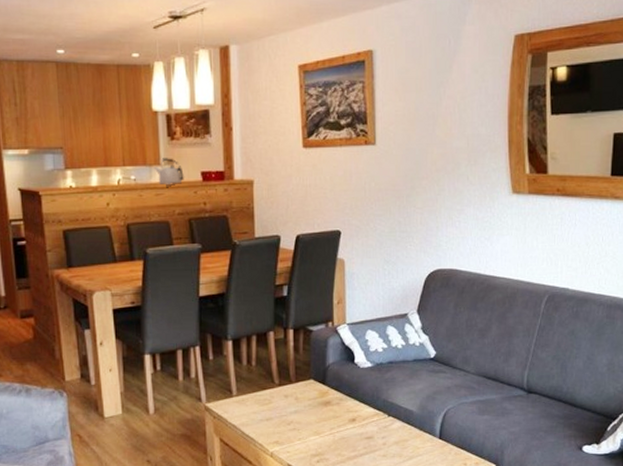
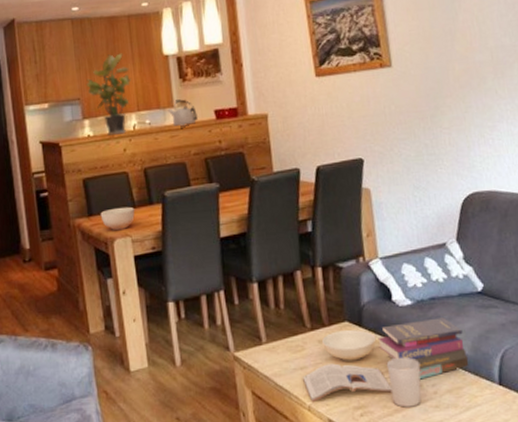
potted plant: none [69,104,118,188] -> present [85,53,131,136]
bowl: none [80,261,116,283] -> present [100,206,135,230]
magazine: none [268,416,347,449] -> present [303,363,392,402]
bowl: none [288,386,337,415] -> present [322,329,377,361]
books: none [339,379,416,432] -> present [378,317,469,380]
candle holder: none [344,413,374,456] -> present [386,358,422,408]

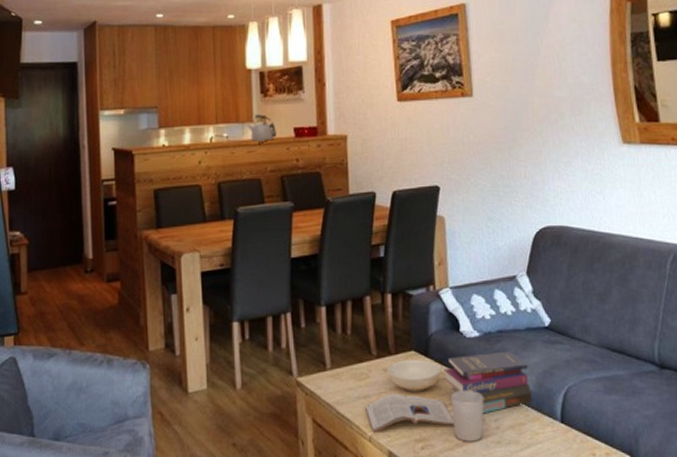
potted plant: present [85,53,131,136] -> none [164,64,212,147]
bowl: present [100,206,135,230] -> none [169,220,206,244]

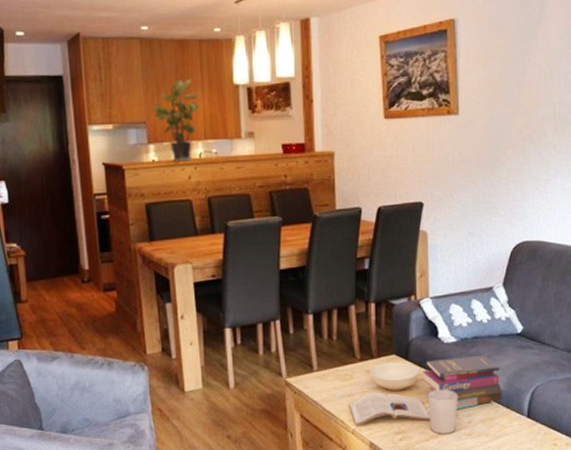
potted plant: none [164,64,212,147] -> present [152,78,200,162]
kettle: present [246,115,276,142] -> none [235,131,265,158]

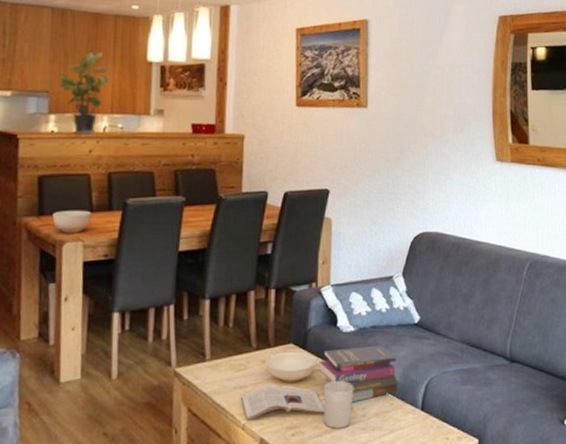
bowl: none [162,234,197,256] -> present [52,210,92,233]

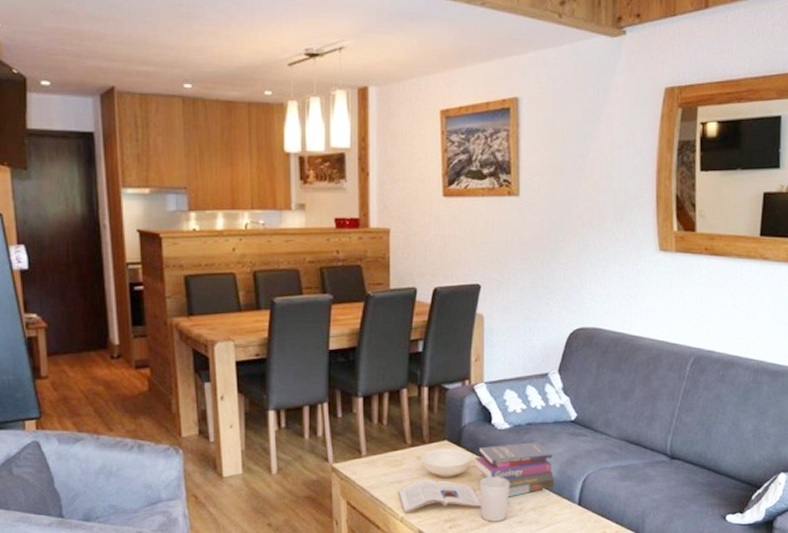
bowl: present [52,210,92,233] -> none [201,309,241,333]
potted plant: present [57,51,109,135] -> none [194,143,247,232]

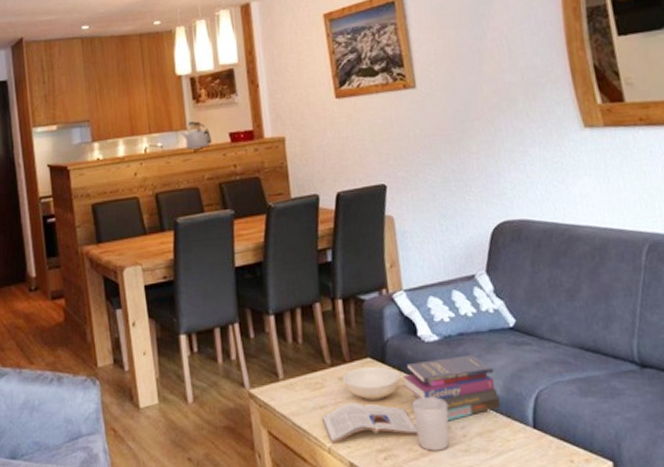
kettle: none [284,202,316,232] -> present [180,121,212,150]

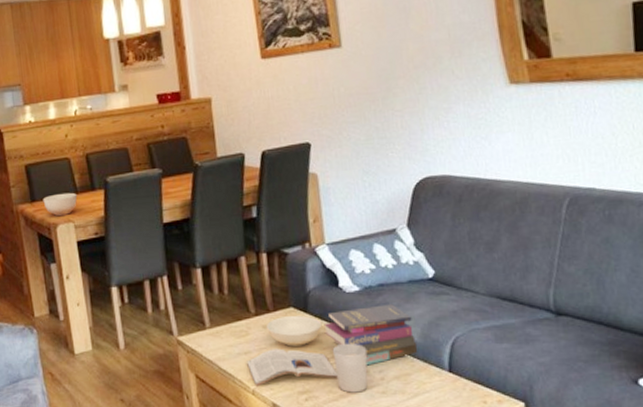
bowl: none [109,233,146,258] -> present [43,192,78,216]
kettle: present [180,121,212,150] -> none [109,84,140,112]

